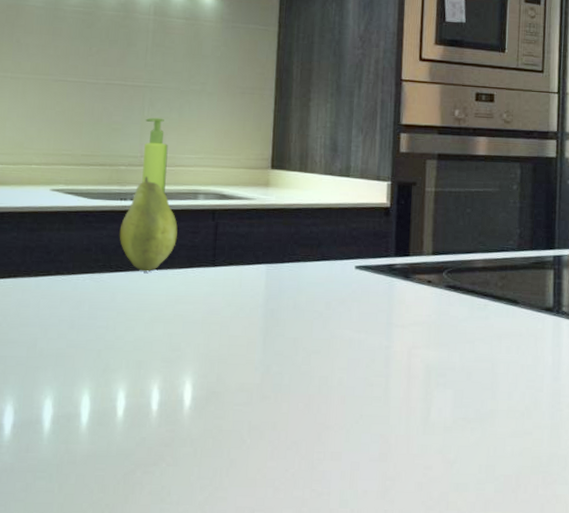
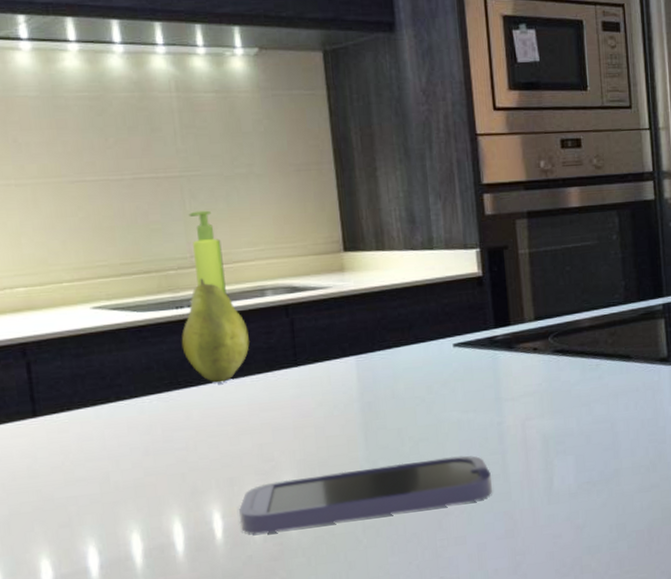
mobile phone: none [140,370,373,421] -> present [239,455,492,534]

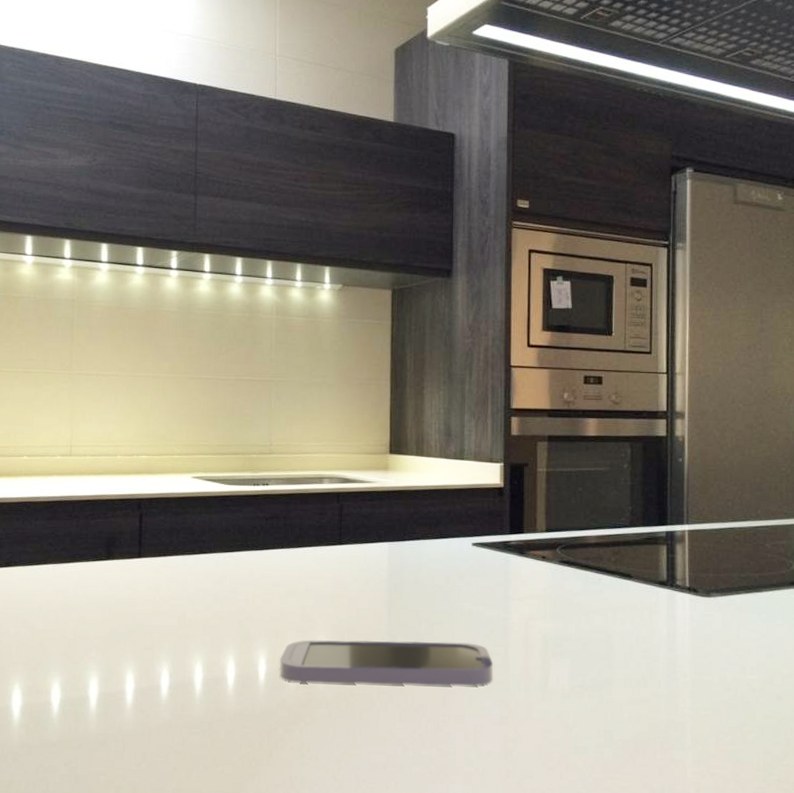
fruit: present [181,278,250,383] -> none [254,463,306,550]
soap dispenser: present [188,210,226,295] -> none [272,409,294,479]

